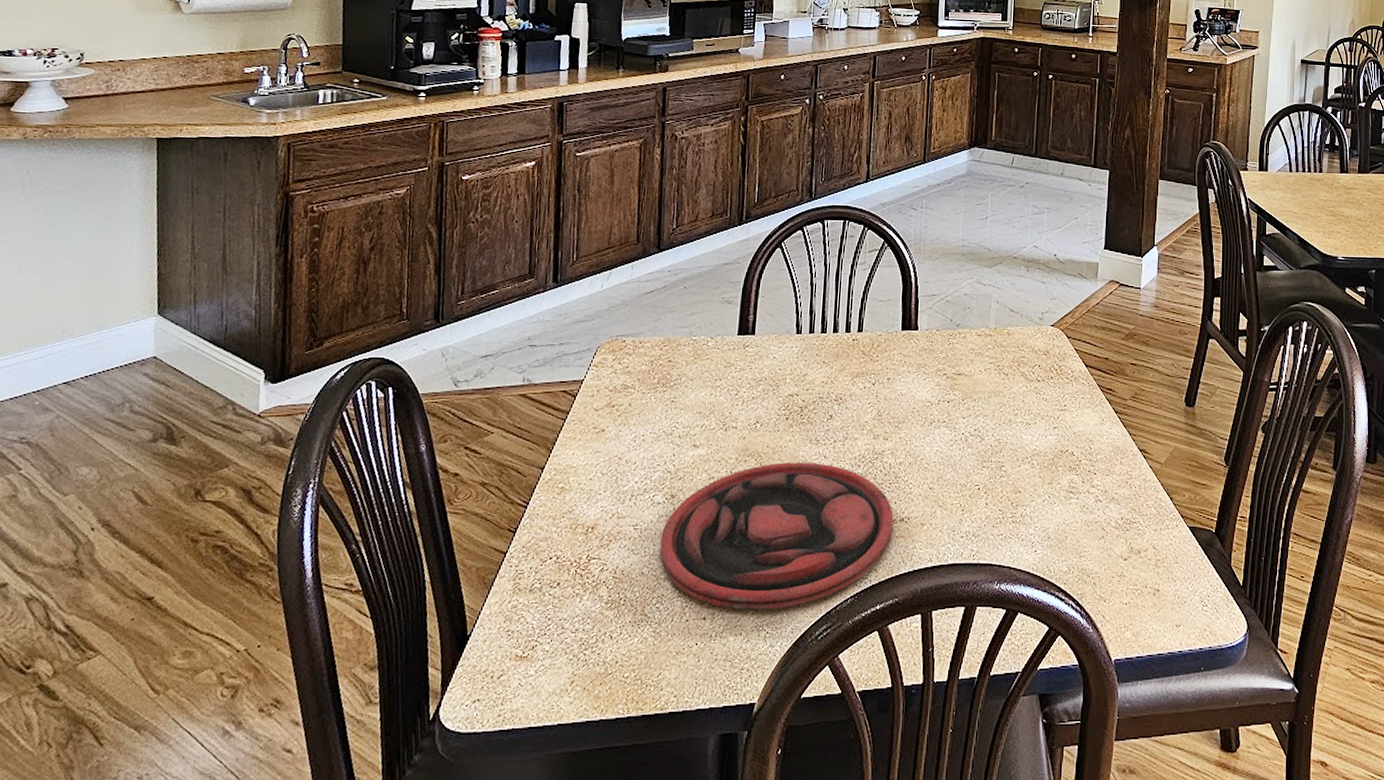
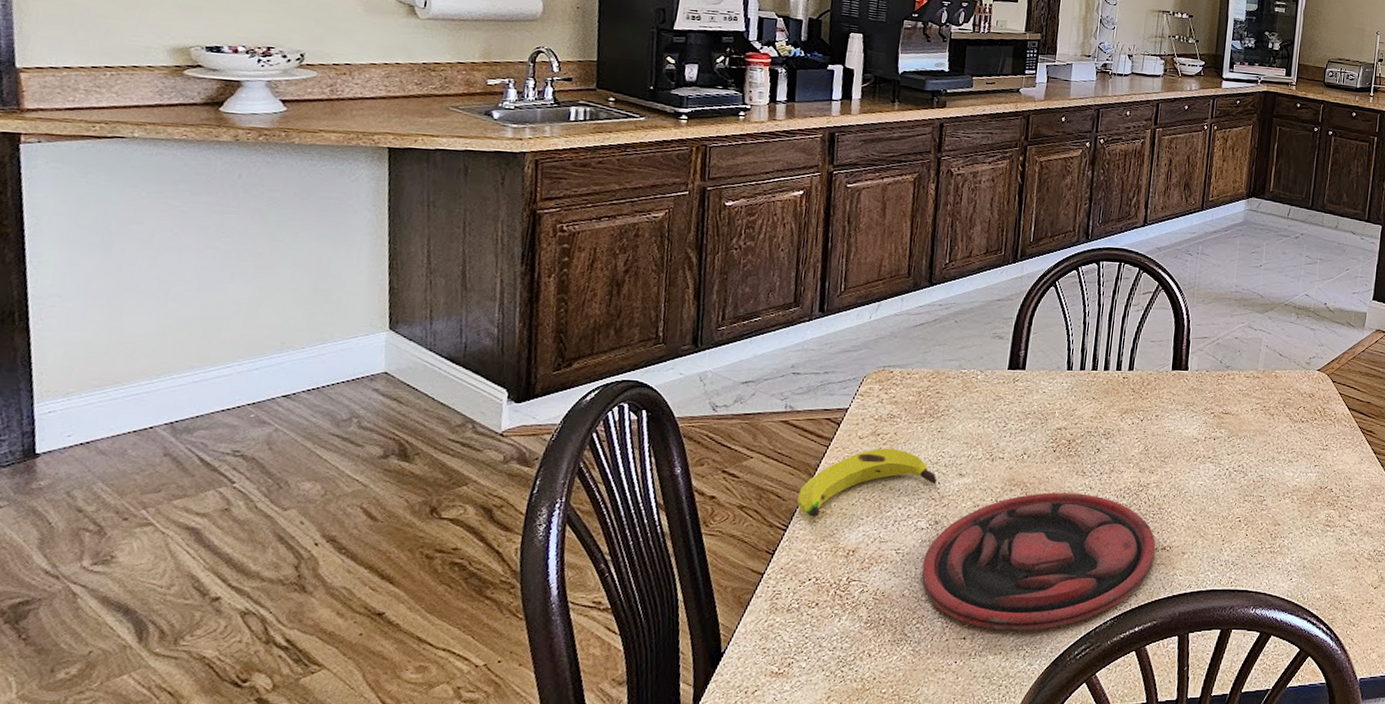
banana: none [536,420,672,493] -> present [796,448,937,517]

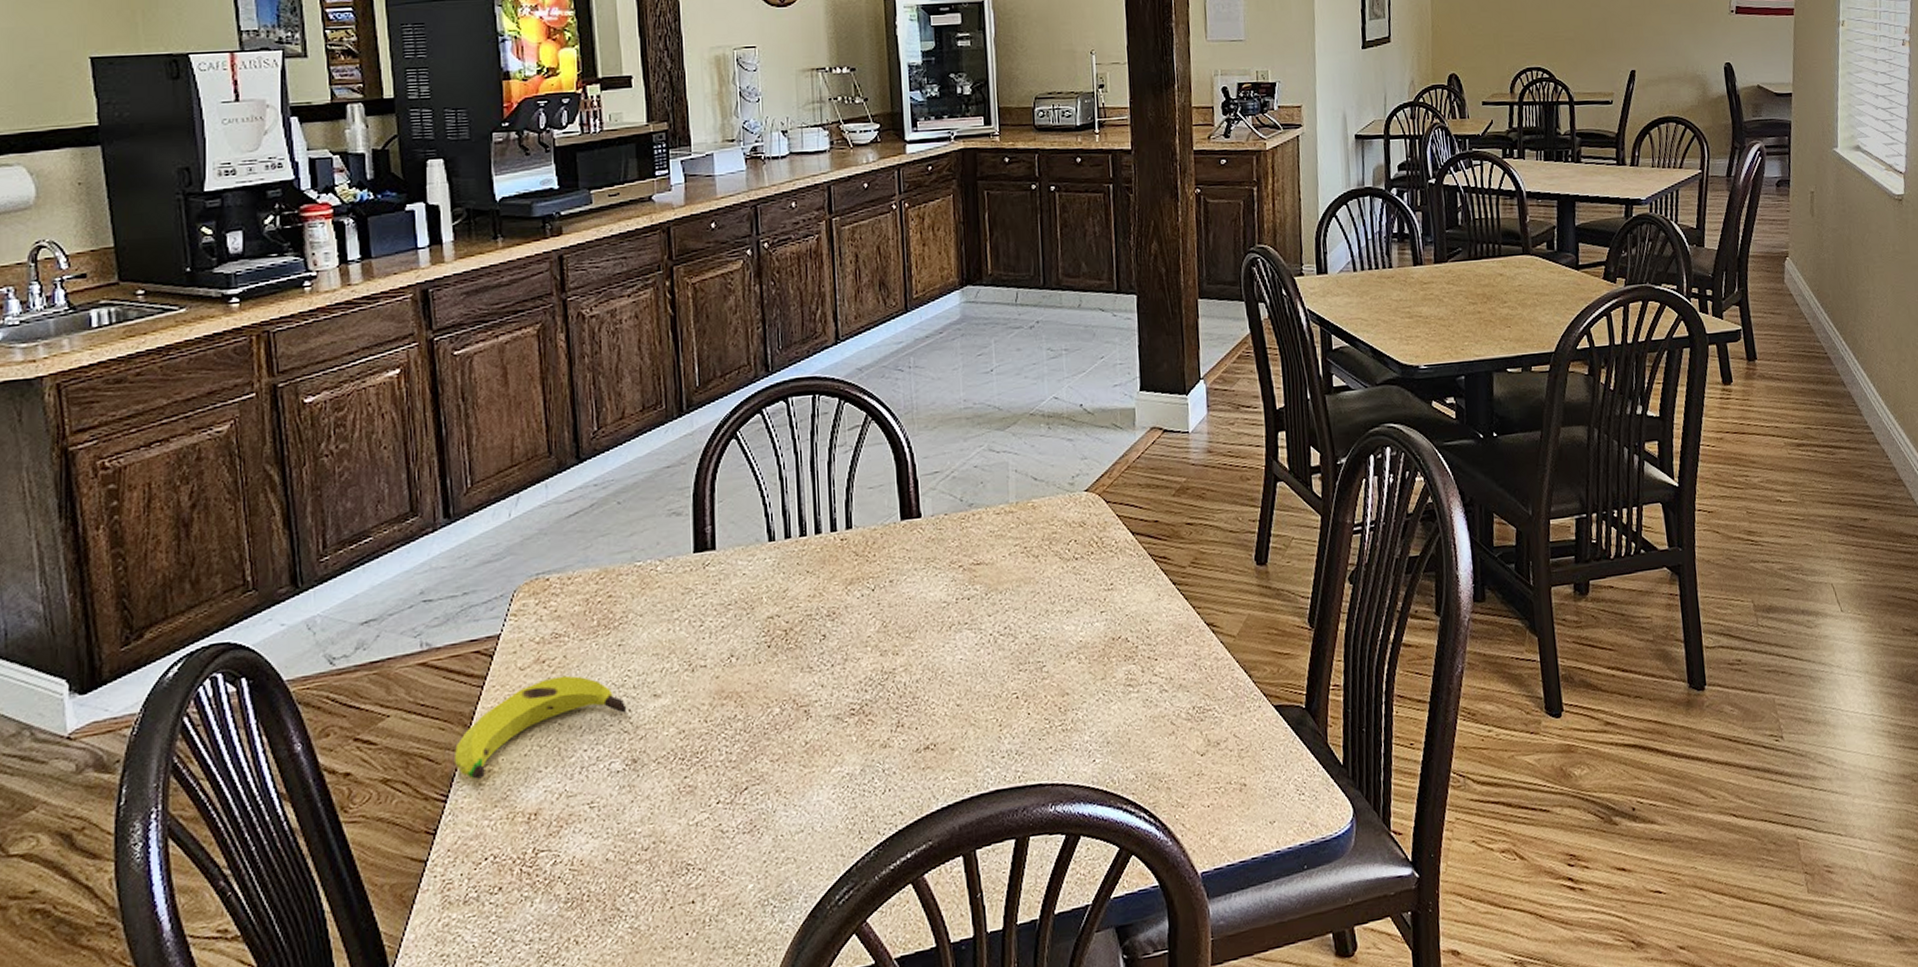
plate: present [921,492,1156,631] -> none [625,694,918,885]

